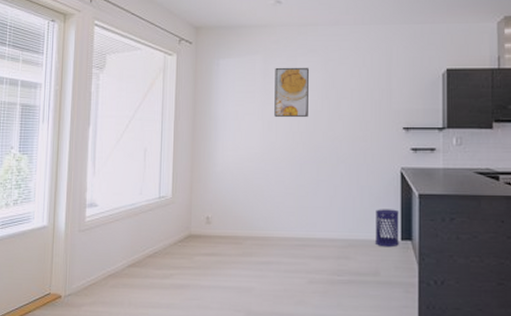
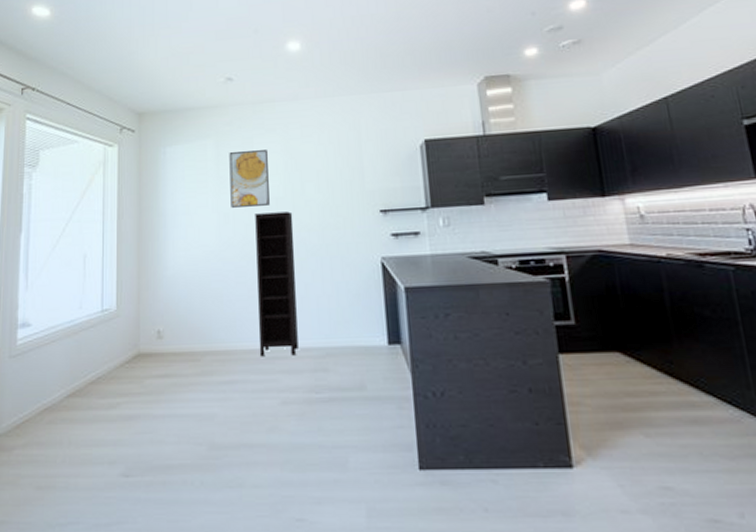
bookcase: none [292,123,328,245] -> present [255,211,298,357]
waste bin: present [375,209,399,248] -> none [355,307,386,355]

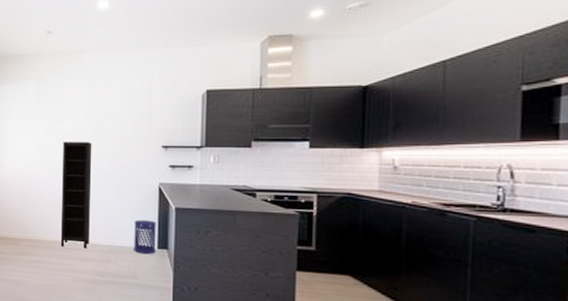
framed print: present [229,150,270,208] -> none [45,92,76,136]
waste bin: none [355,307,386,355] -> present [134,220,156,255]

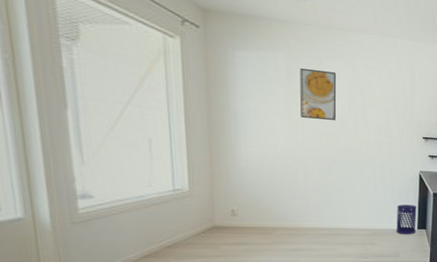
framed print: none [45,92,76,136] -> present [300,68,336,120]
bookcase: present [60,142,92,249] -> none [321,125,355,233]

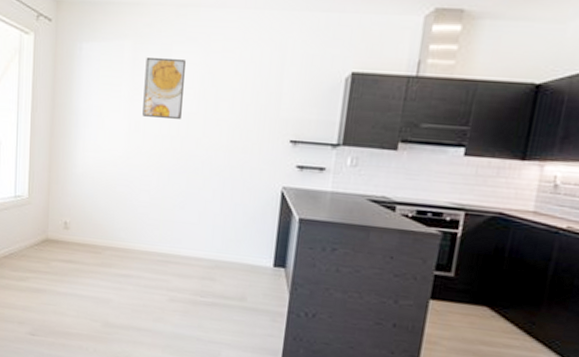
waste bin: present [396,204,417,235] -> none [245,230,275,273]

